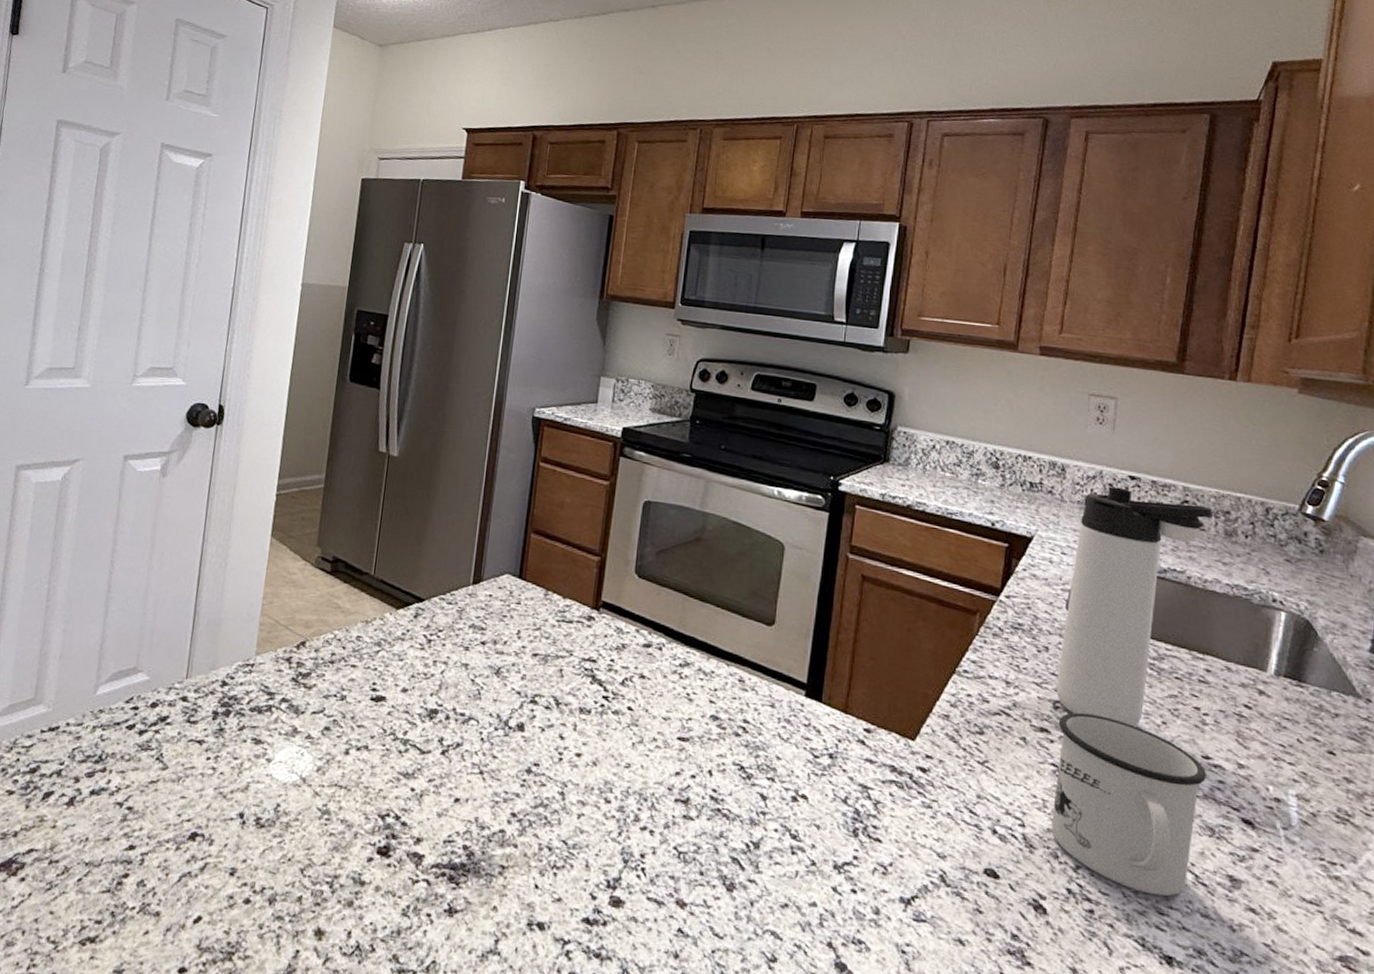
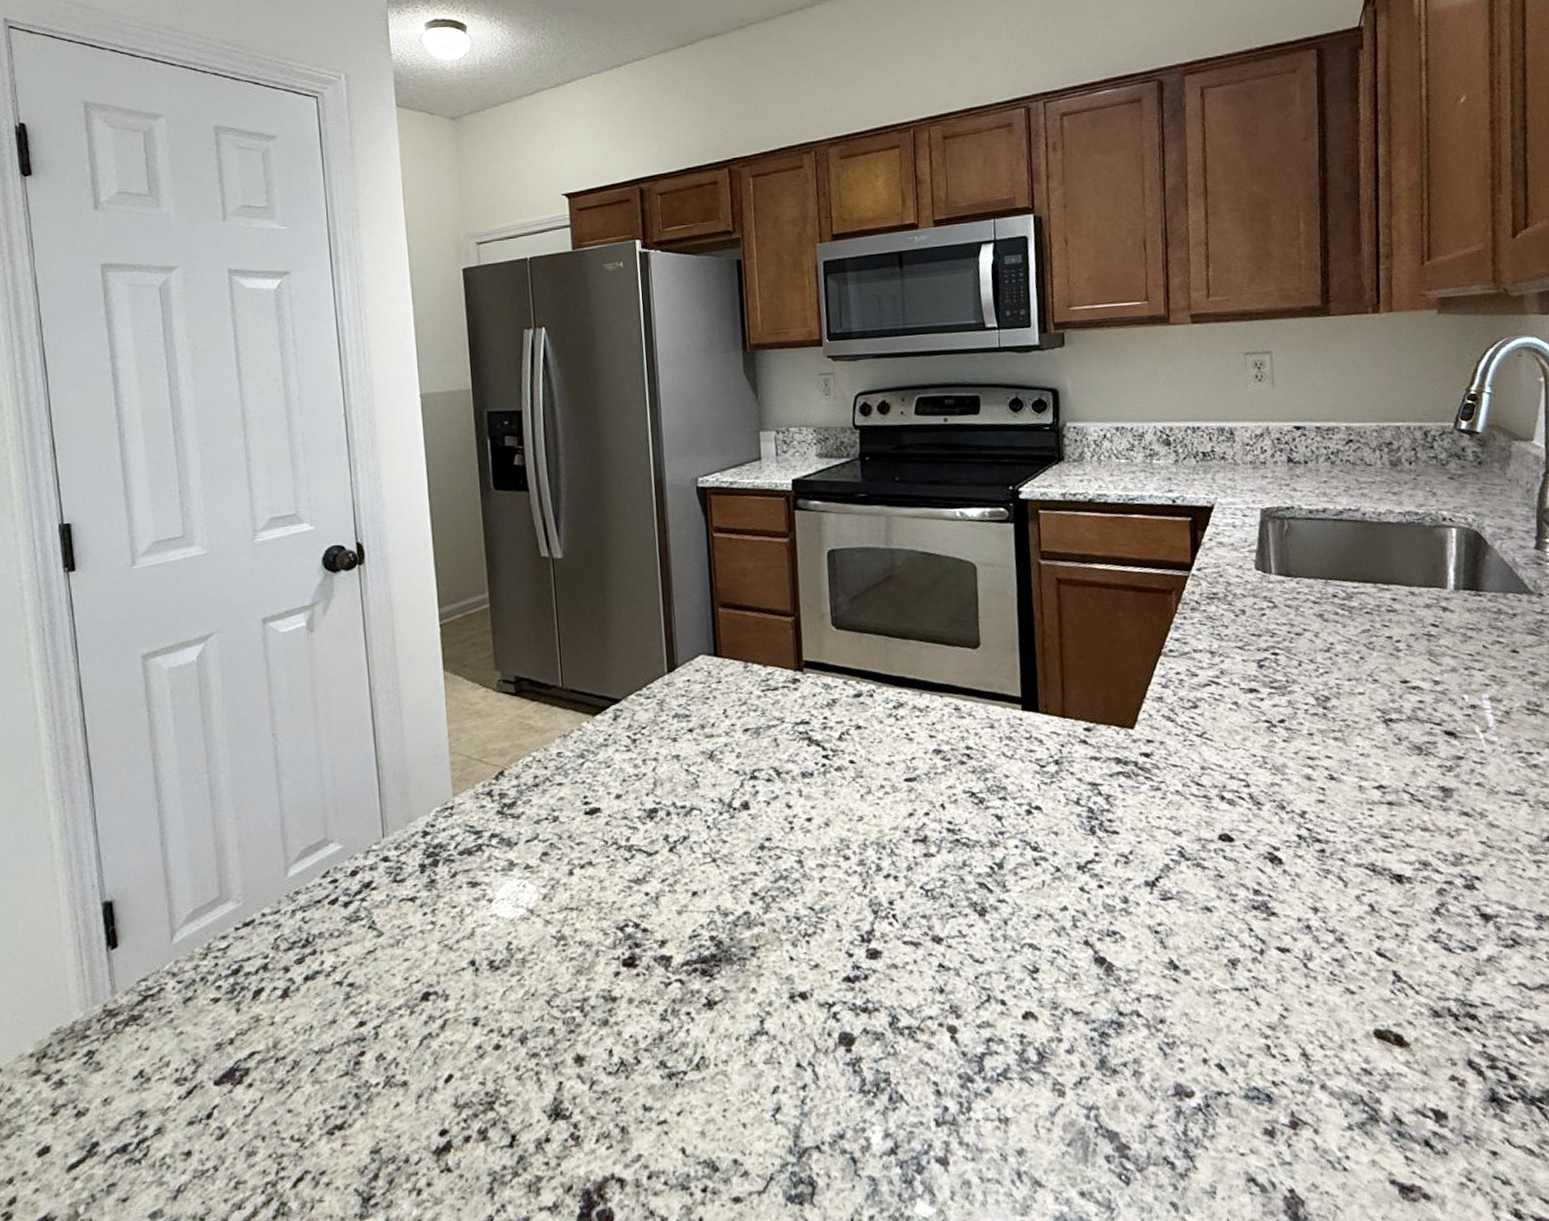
mug: present [1052,712,1206,897] -> none [1265,664,1407,822]
thermos bottle: present [1057,486,1214,727] -> none [1255,440,1378,669]

